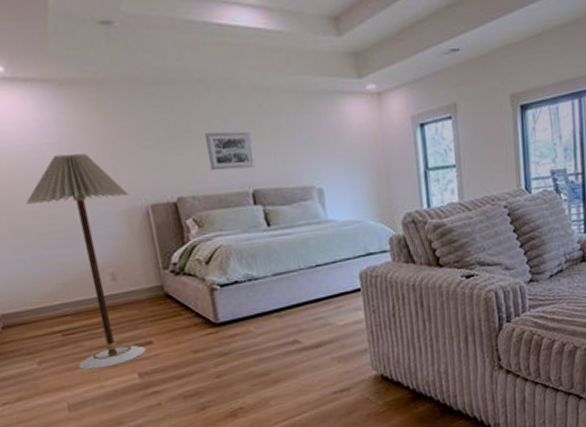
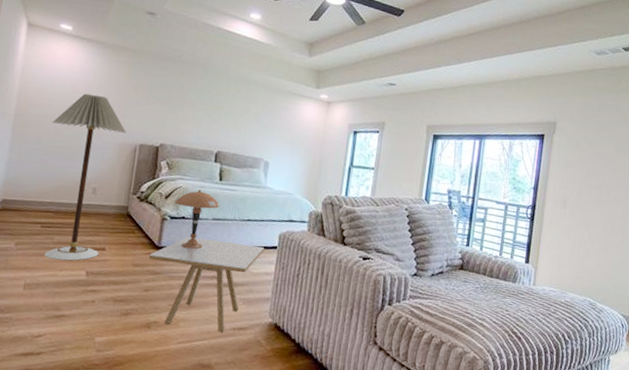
wall art: present [204,131,256,171] -> none [190,102,228,135]
side table: none [208,292,346,407] -> present [149,236,264,332]
table lamp: none [219,242,278,317] -> present [174,189,220,249]

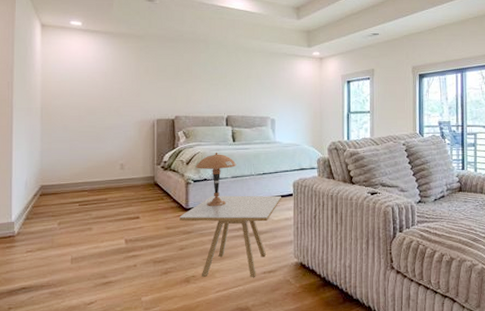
floor lamp: present [44,93,127,261] -> none [75,80,144,233]

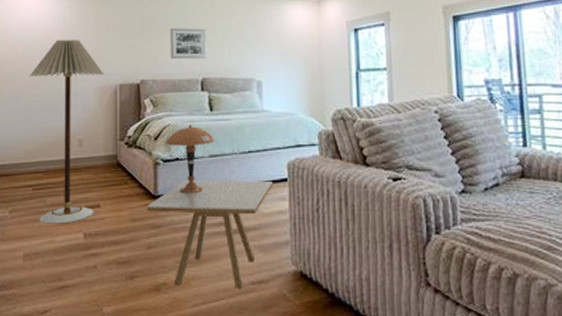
floor lamp: none [75,80,144,233] -> present [29,39,104,224]
wall art: none [200,75,232,100] -> present [169,28,207,60]

